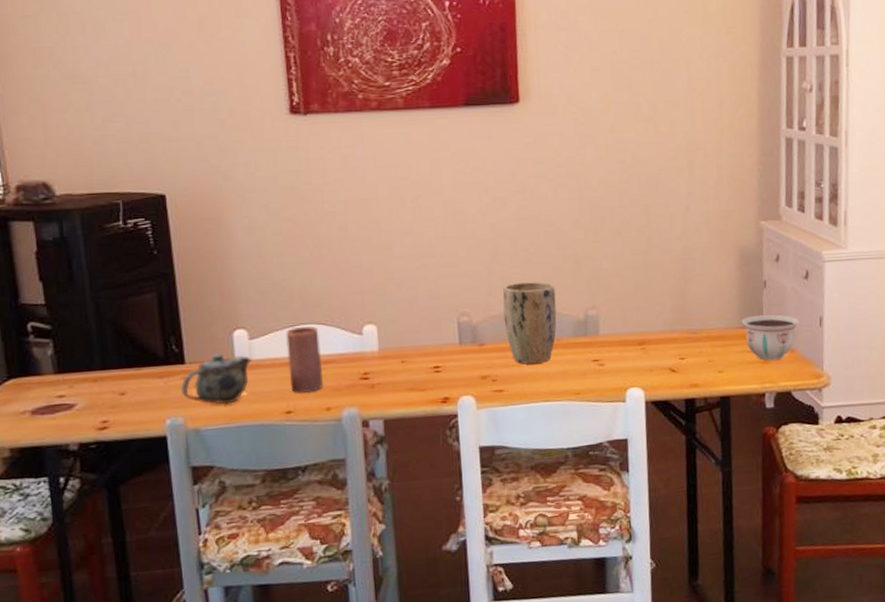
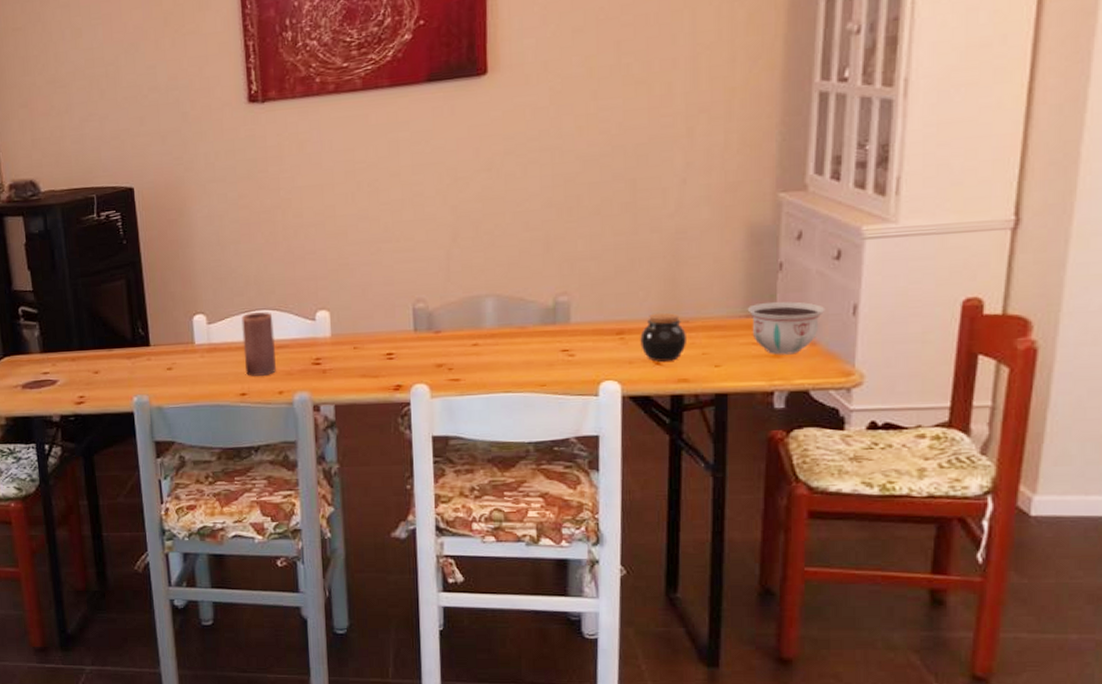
teapot: present [181,352,252,405] -> none [147,336,210,385]
plant pot: present [503,281,557,365] -> none [462,265,522,353]
jar: none [658,324,696,369] -> present [640,312,686,362]

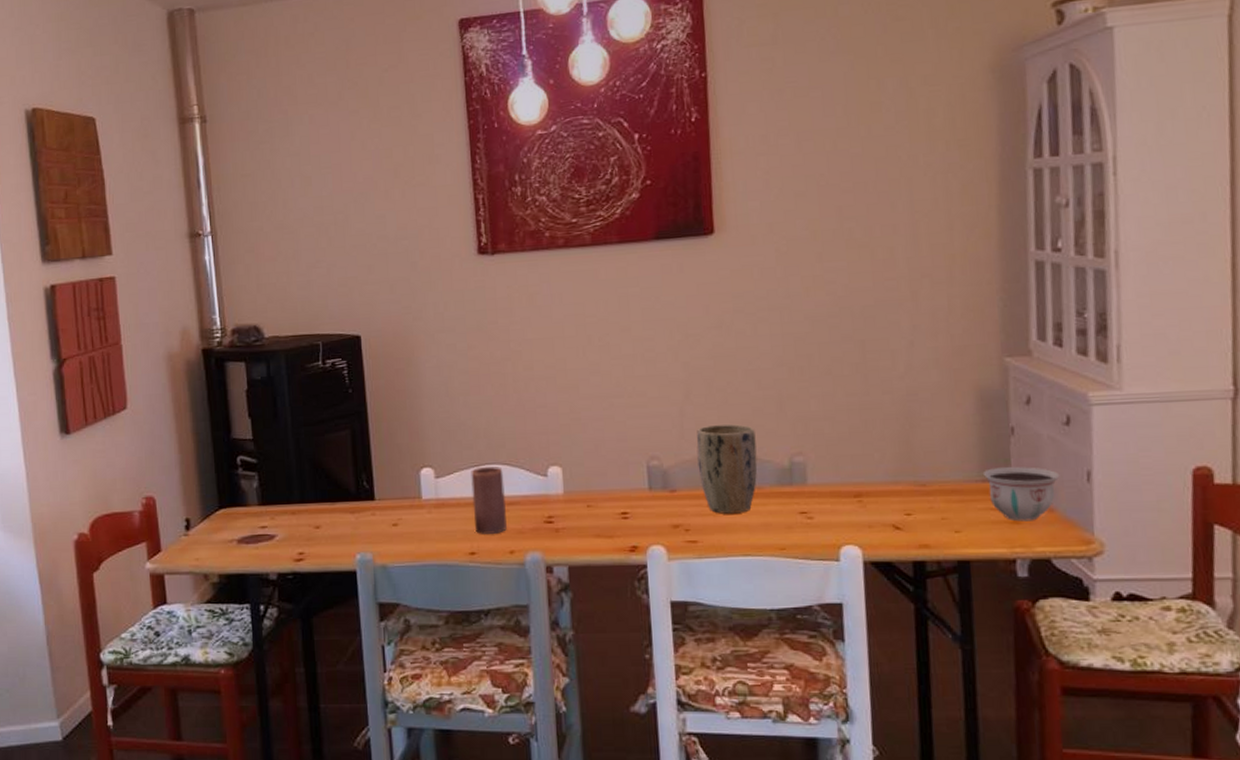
plant pot: none [462,265,522,353] -> present [696,423,758,514]
jar: present [640,312,686,362] -> none [878,475,925,526]

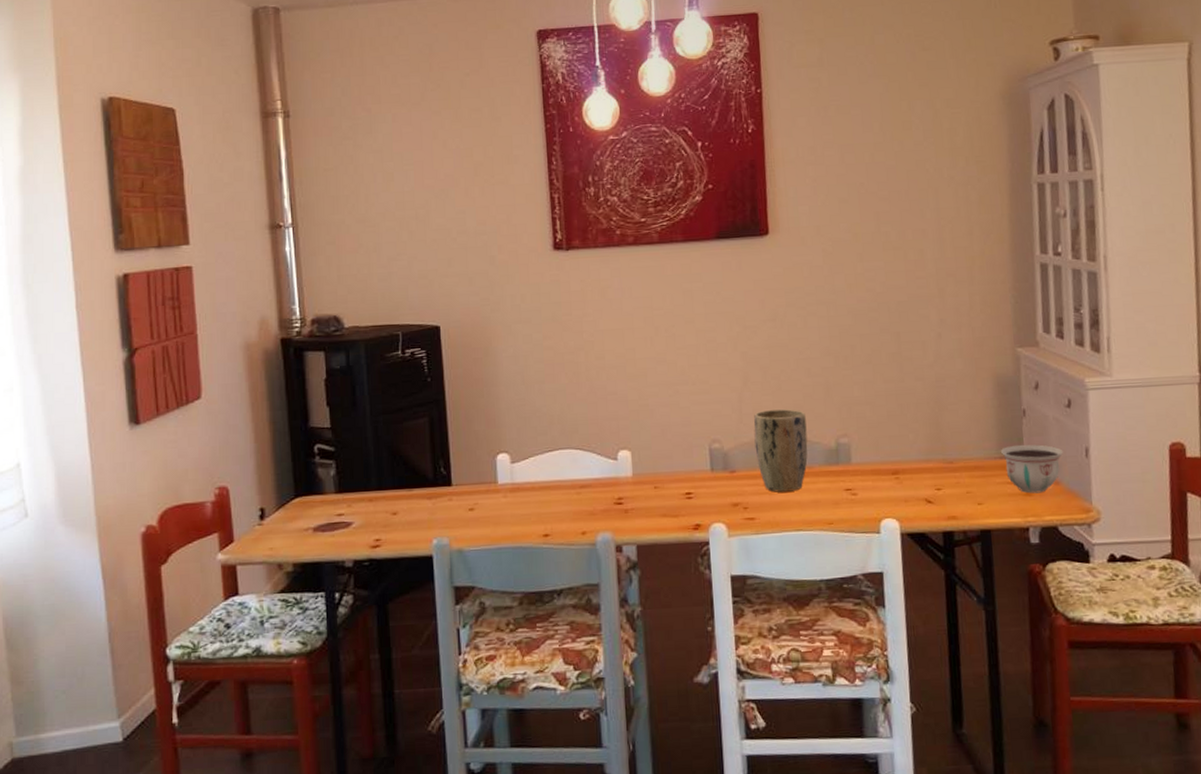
candle: present [471,467,507,534] -> none [545,451,579,517]

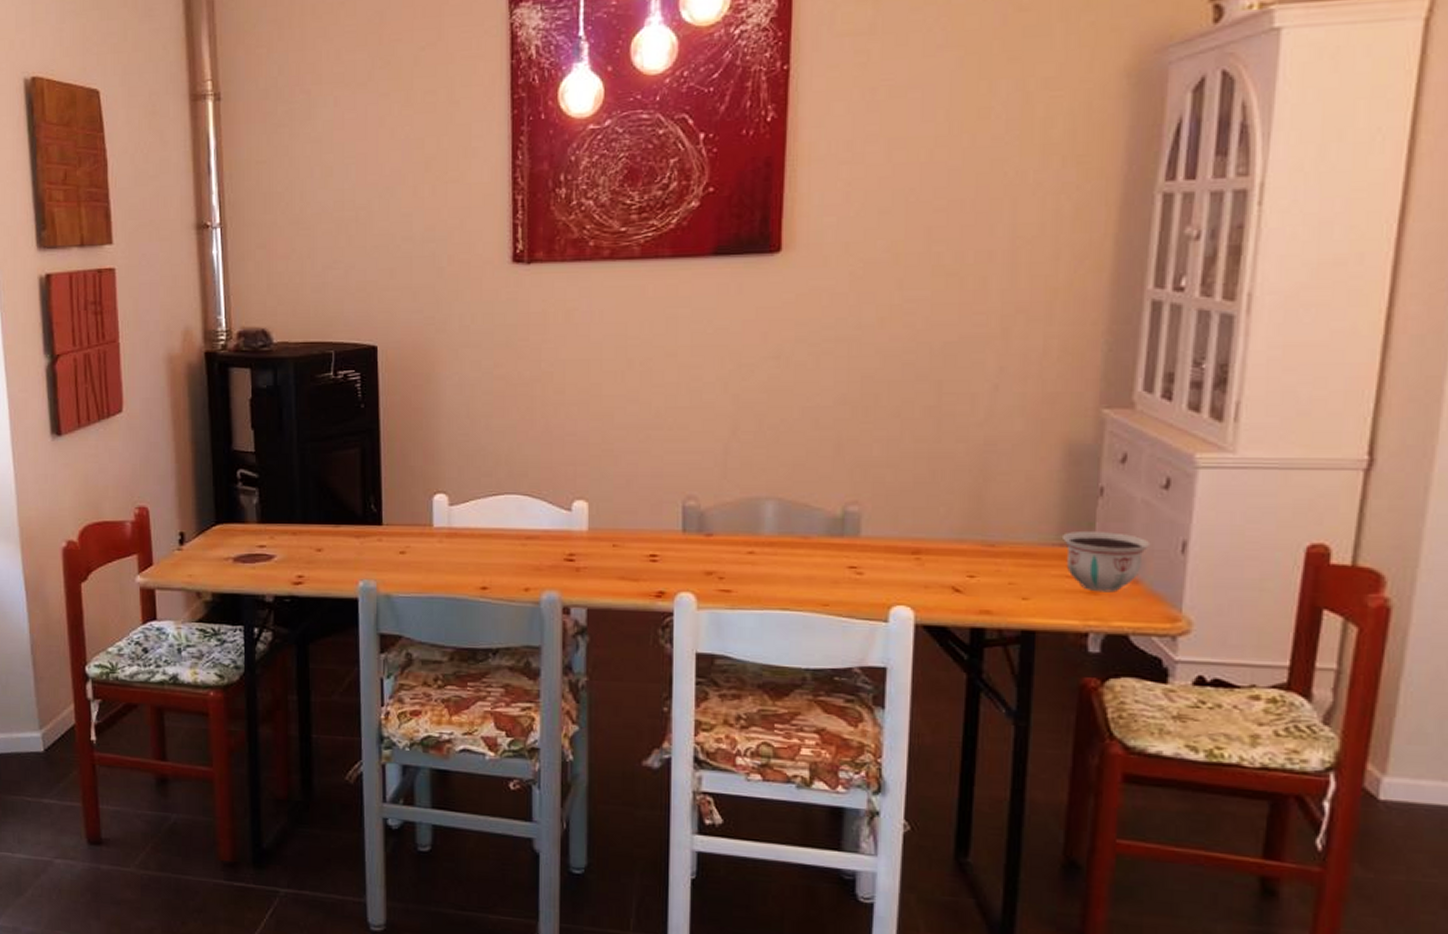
plant pot: present [754,408,808,492] -> none [739,465,807,564]

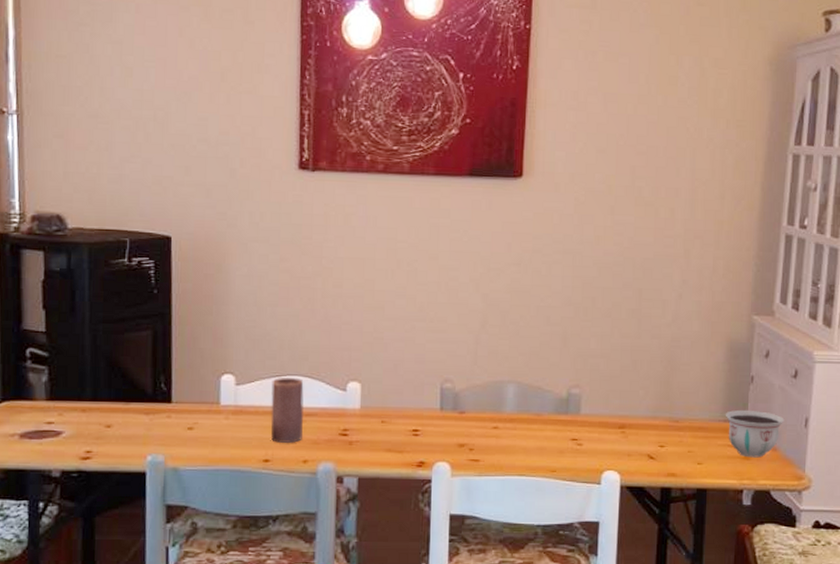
candle: none [488,497,525,569] -> present [270,378,305,443]

